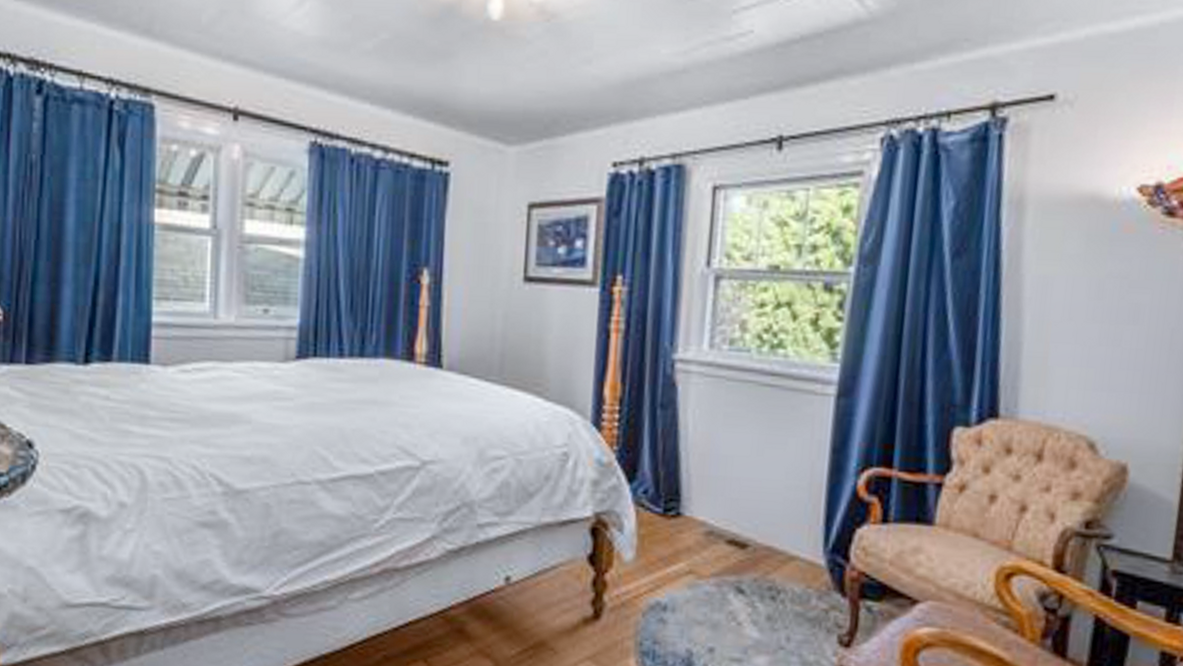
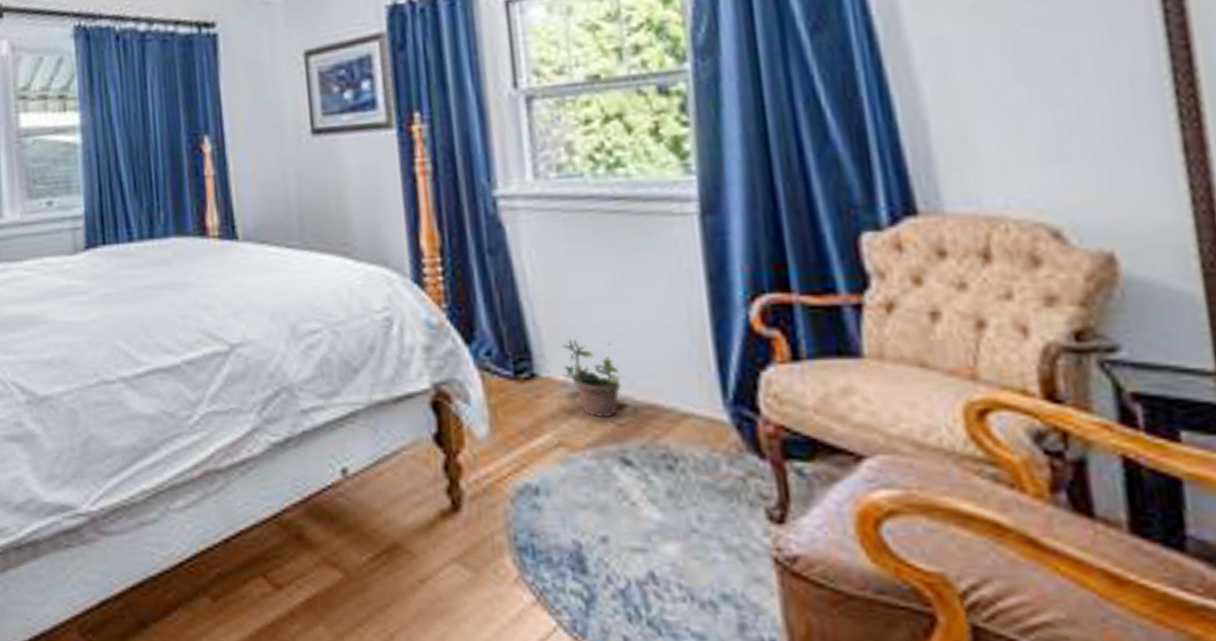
potted plant: none [702,487,748,554] -> present [562,338,621,417]

